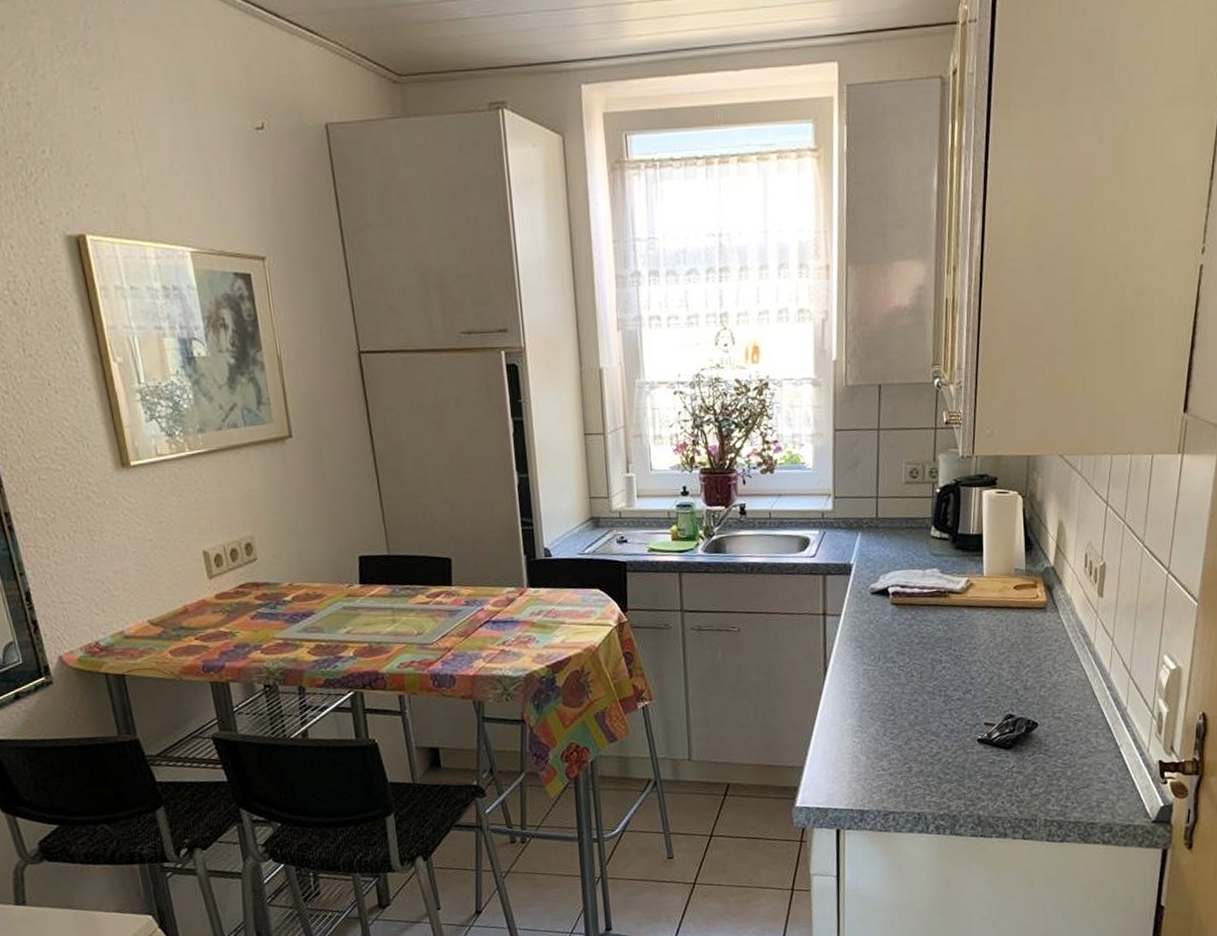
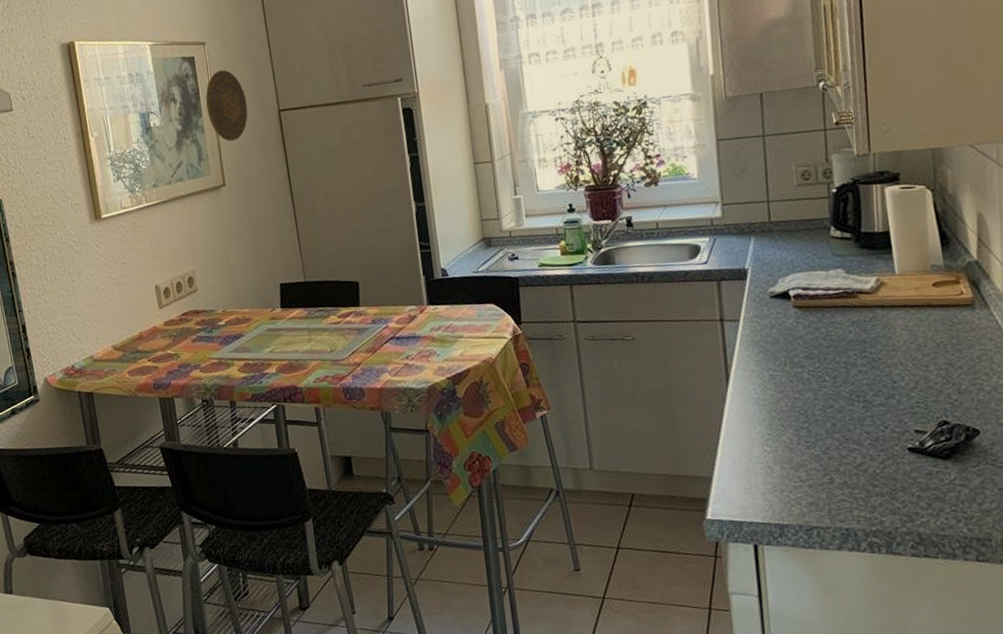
decorative plate: none [266,295,320,384] -> present [205,70,248,142]

